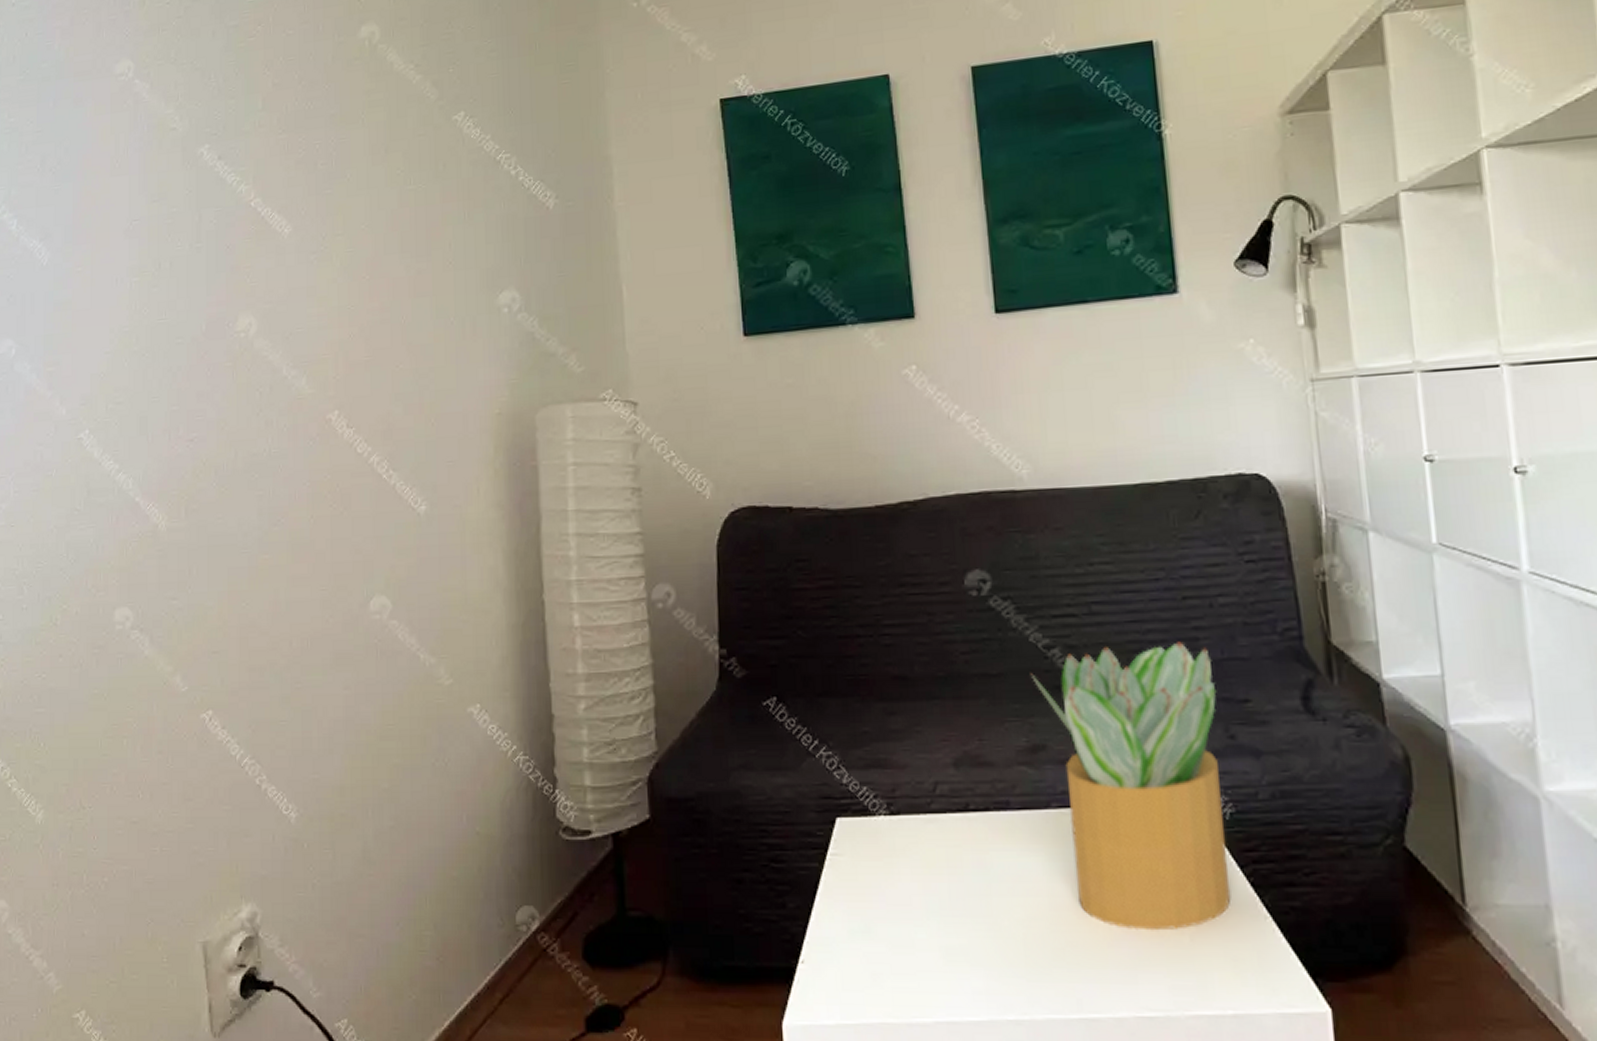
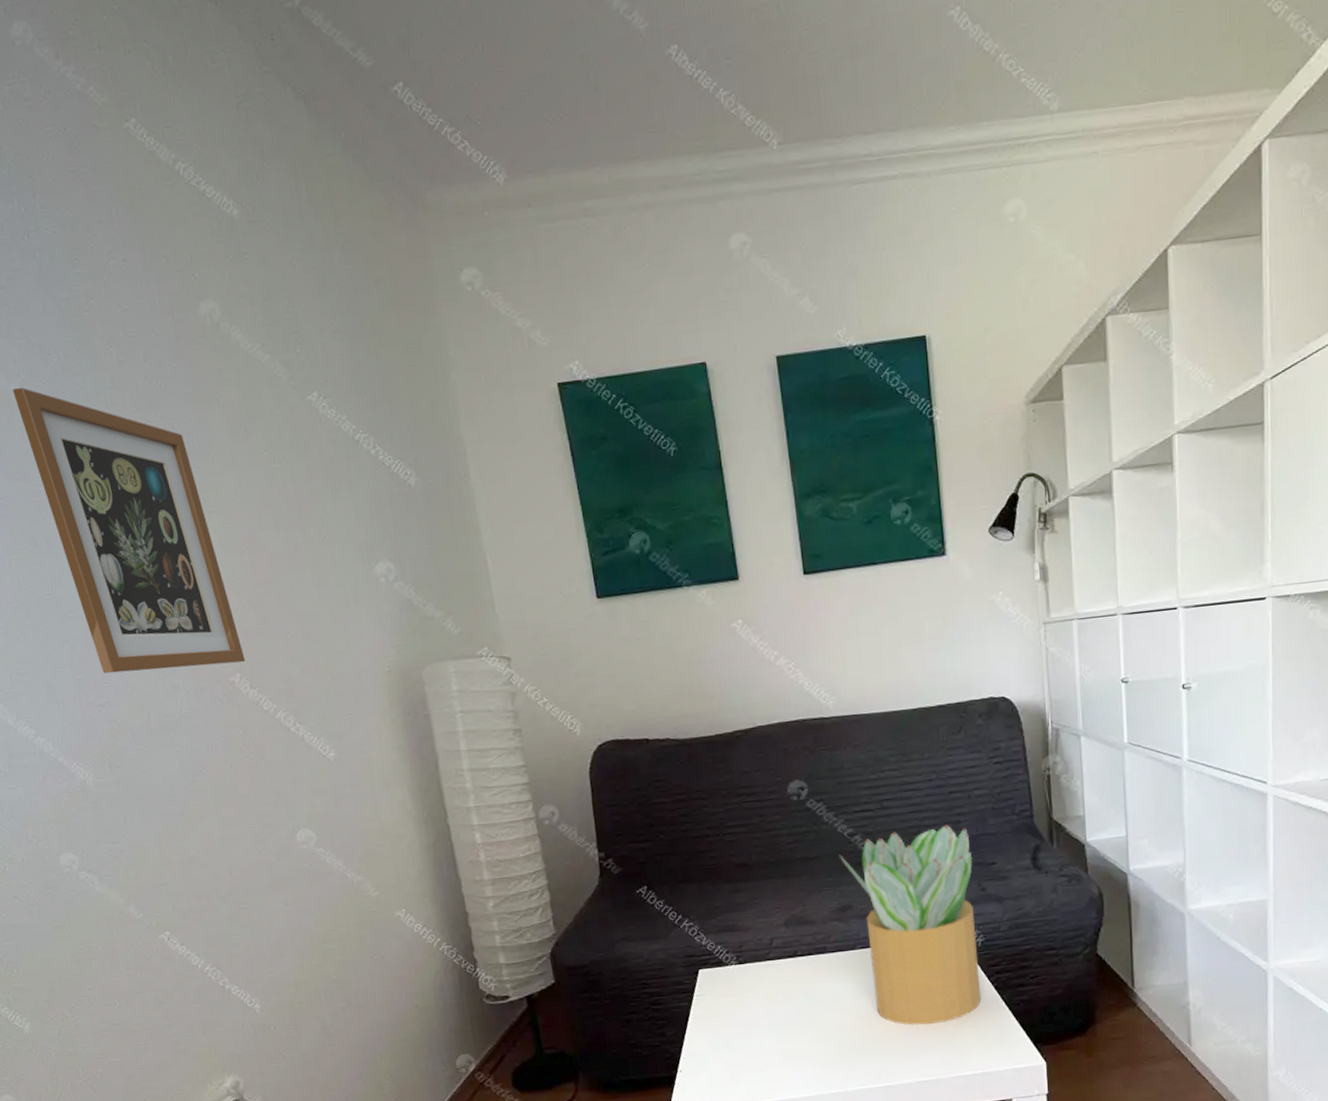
picture frame: none [168,111,347,406] -> present [12,387,246,674]

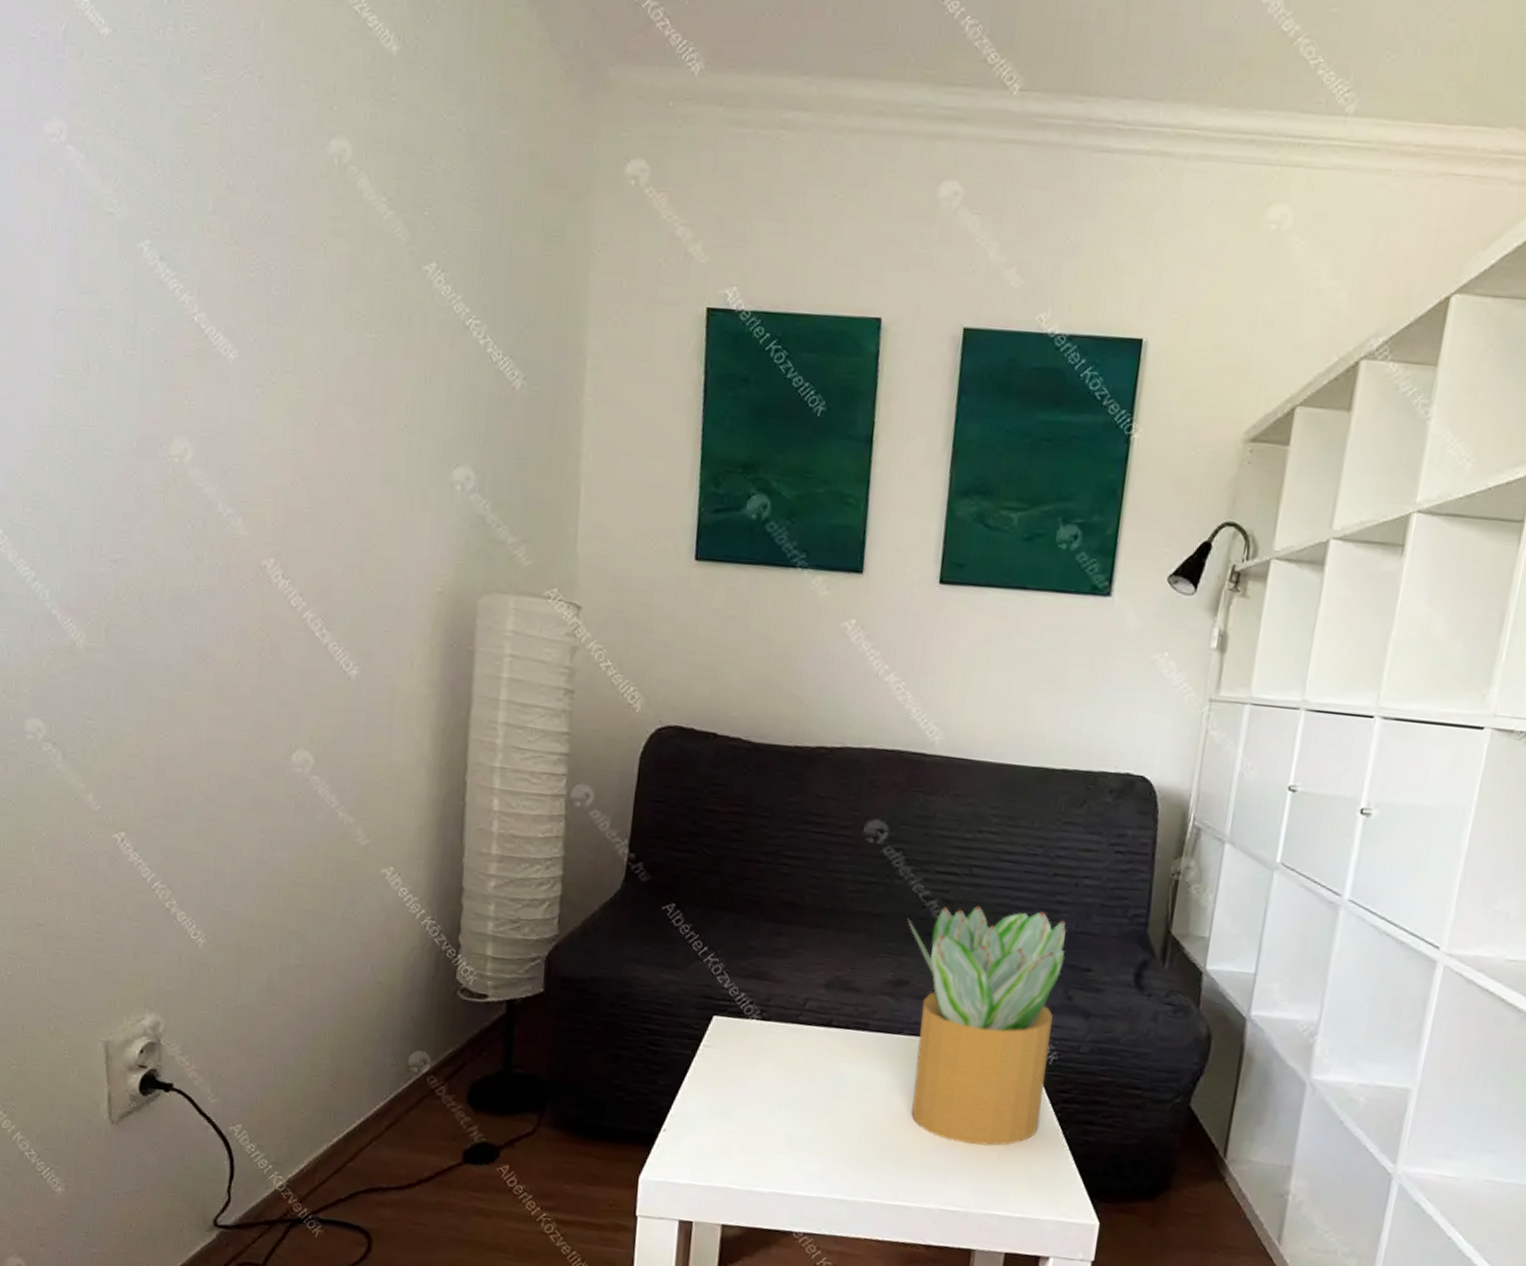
picture frame: present [12,387,246,674] -> none [105,193,285,548]

